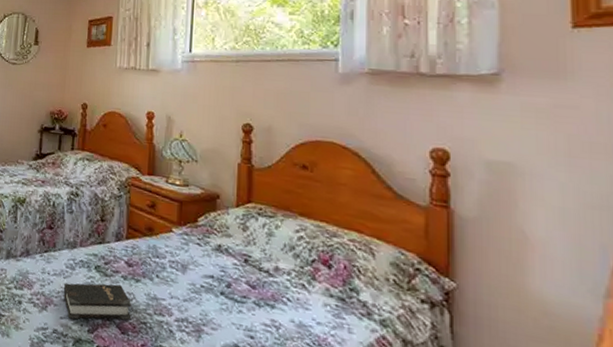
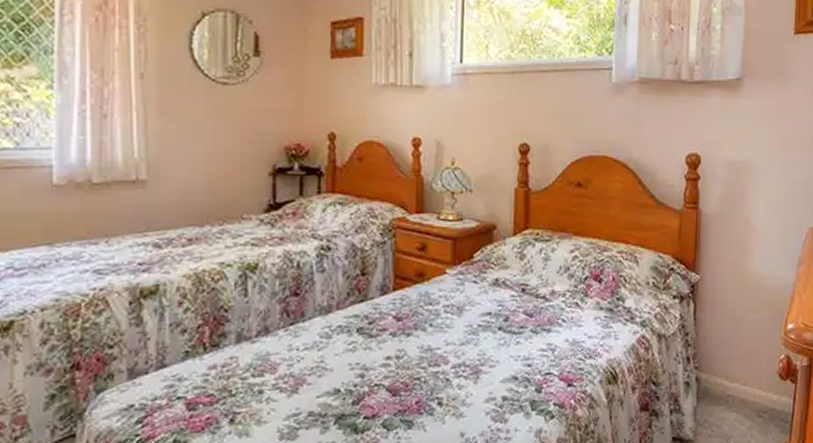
hardback book: present [64,283,132,320] -> none [319,344,404,395]

